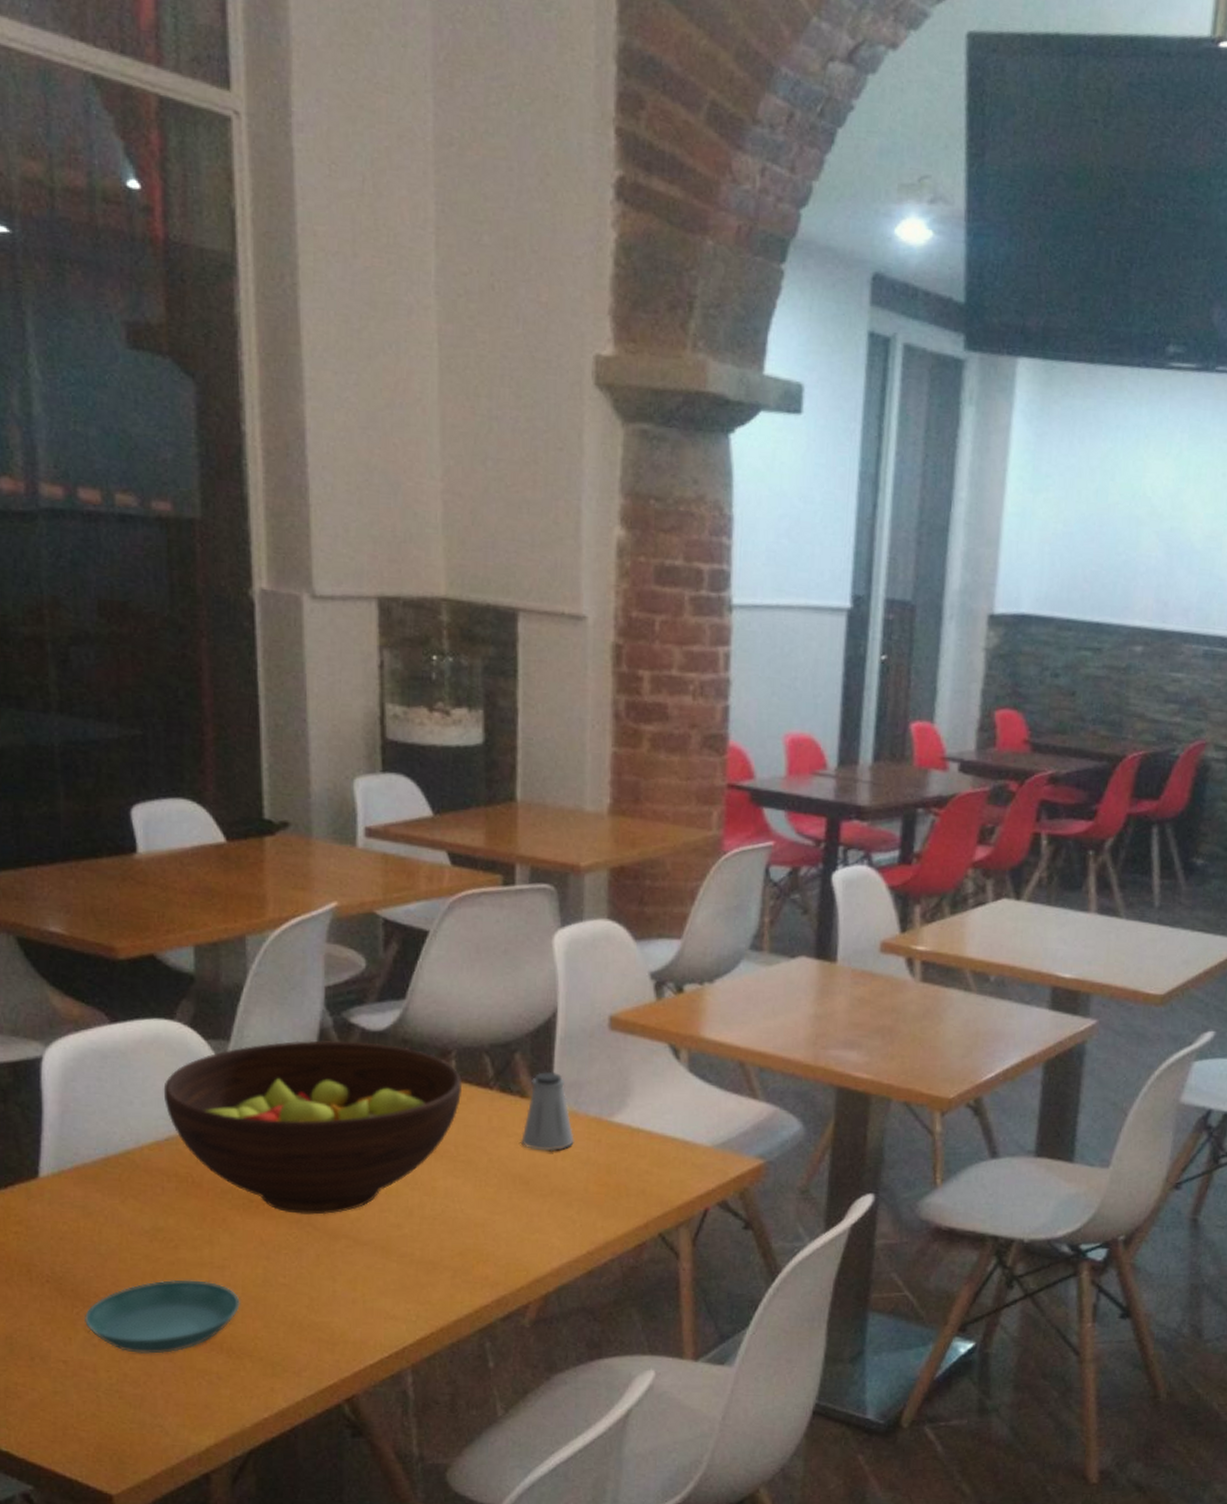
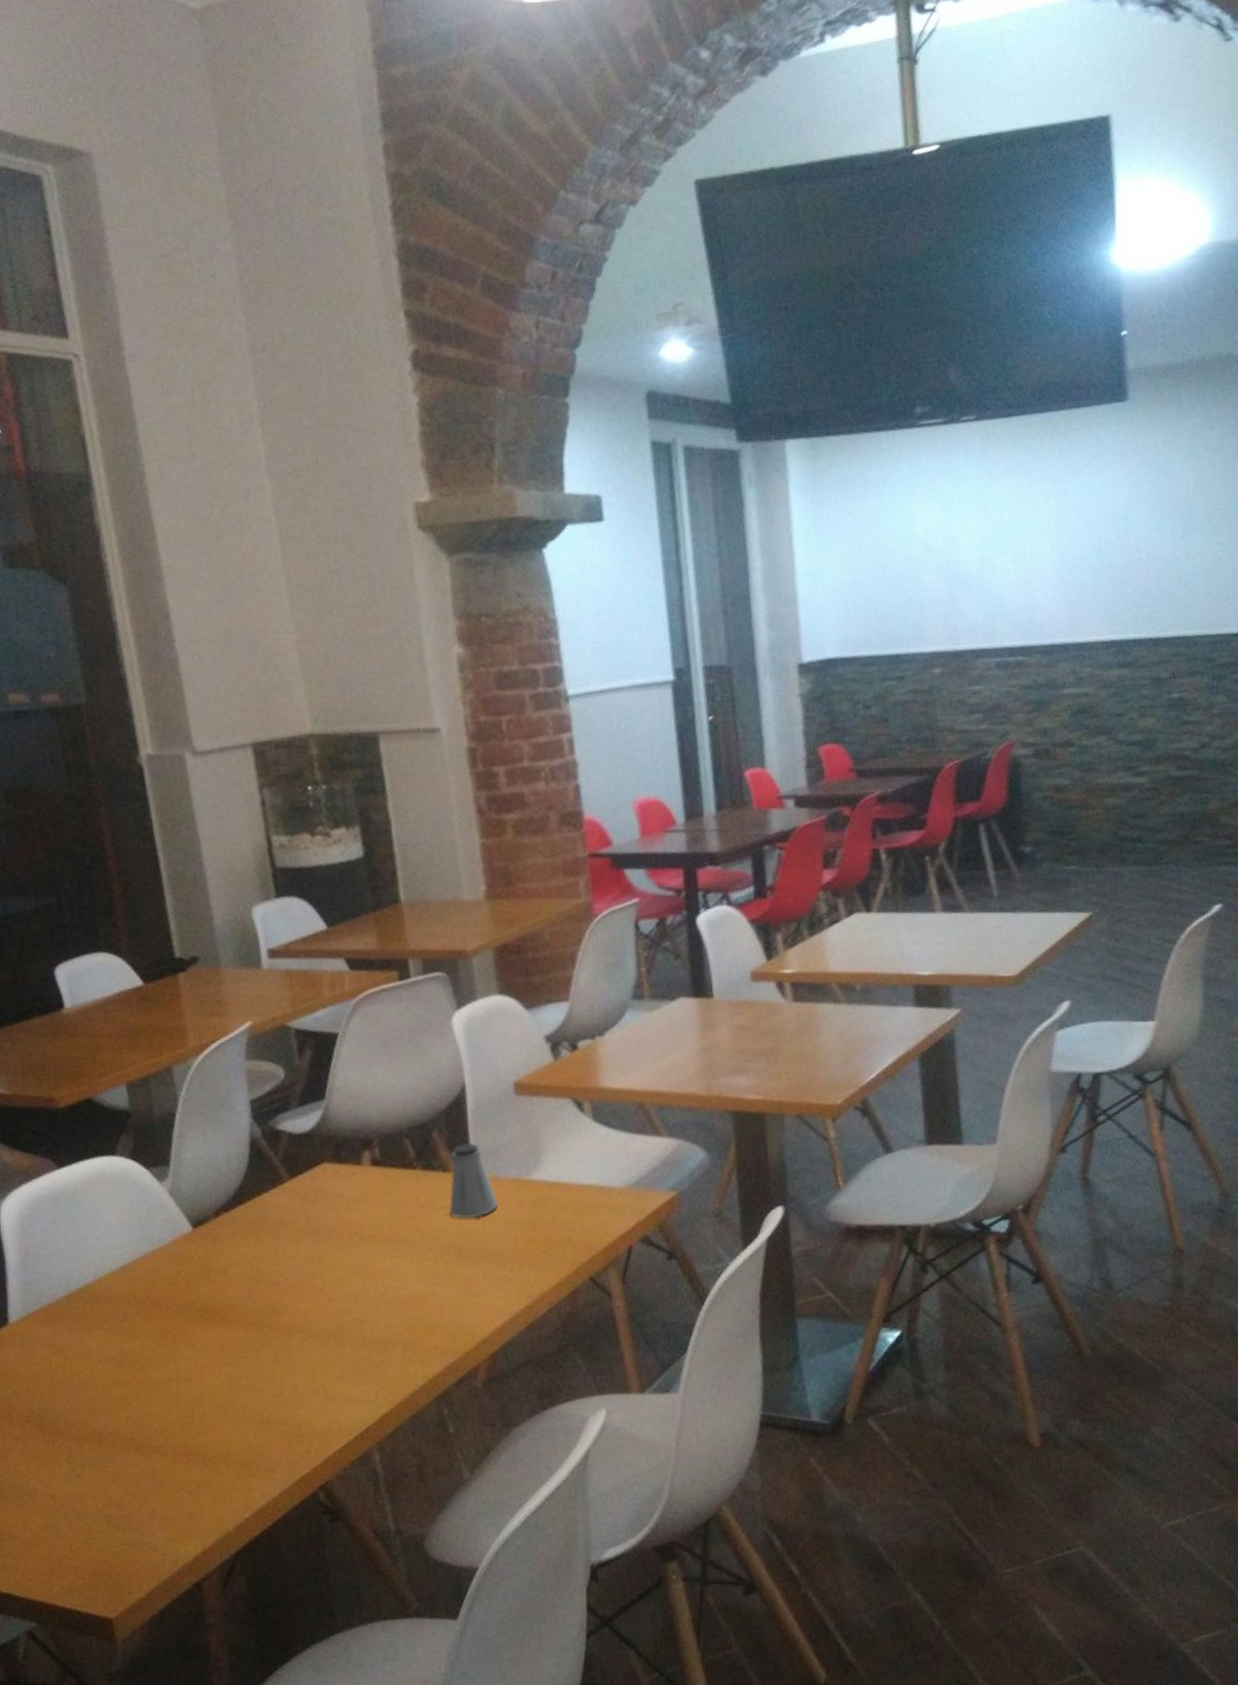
saucer: present [85,1279,240,1354] -> none [66,1395,210,1477]
fruit bowl: present [163,1040,463,1215] -> none [113,1144,388,1317]

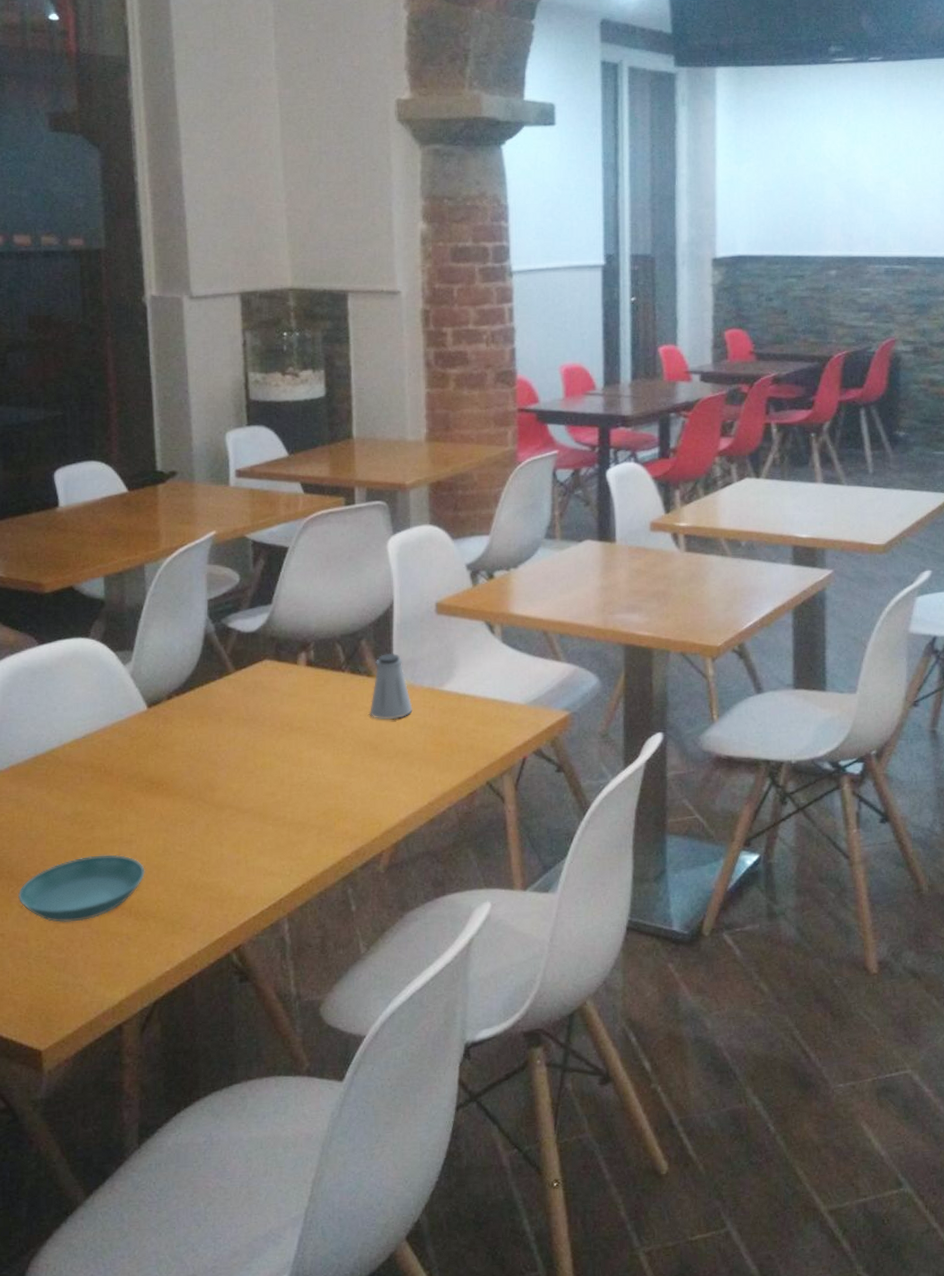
saucer: none [66,1395,210,1477] -> present [18,854,145,922]

